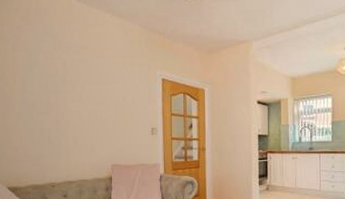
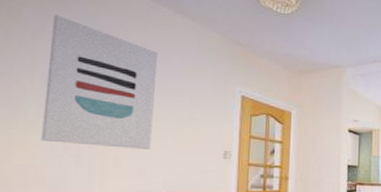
wall art: none [24,29,97,130] -> present [41,14,159,149]

